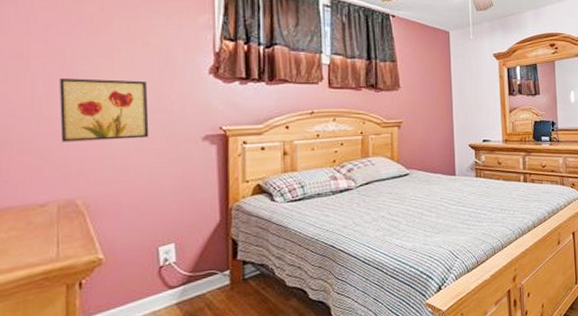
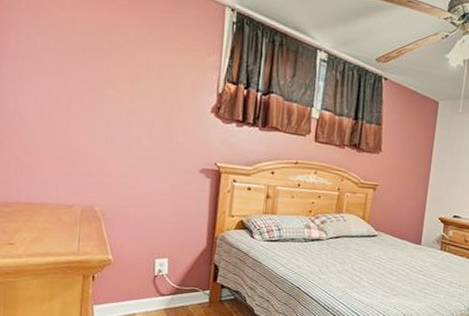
wall art: present [59,77,149,142] -> none [87,98,159,163]

